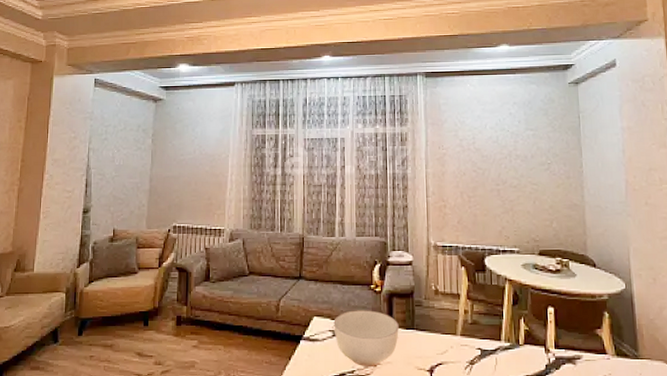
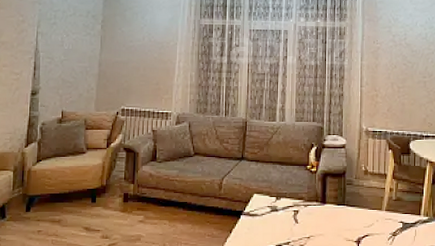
bowl: present [333,310,399,366] -> none [272,188,331,238]

